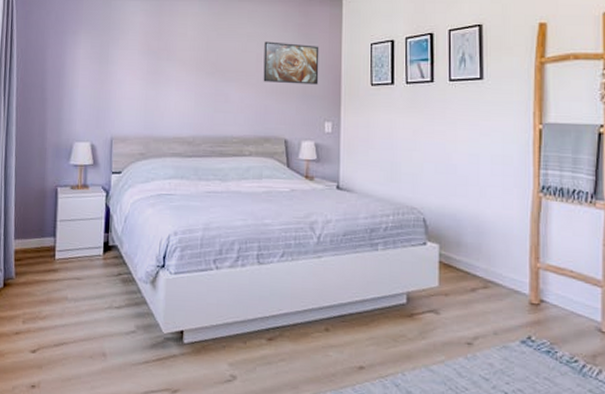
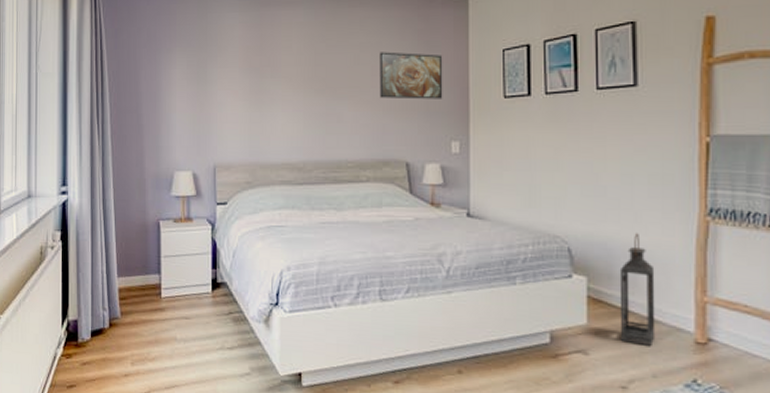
lantern: none [466,206,497,307] -> present [619,233,656,347]

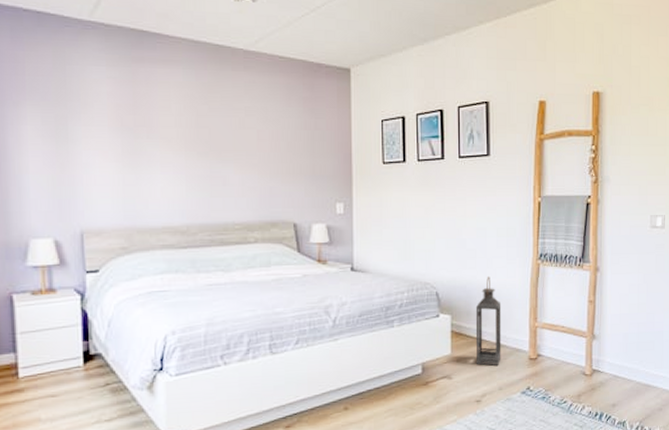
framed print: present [379,51,443,100] -> none [265,117,328,164]

